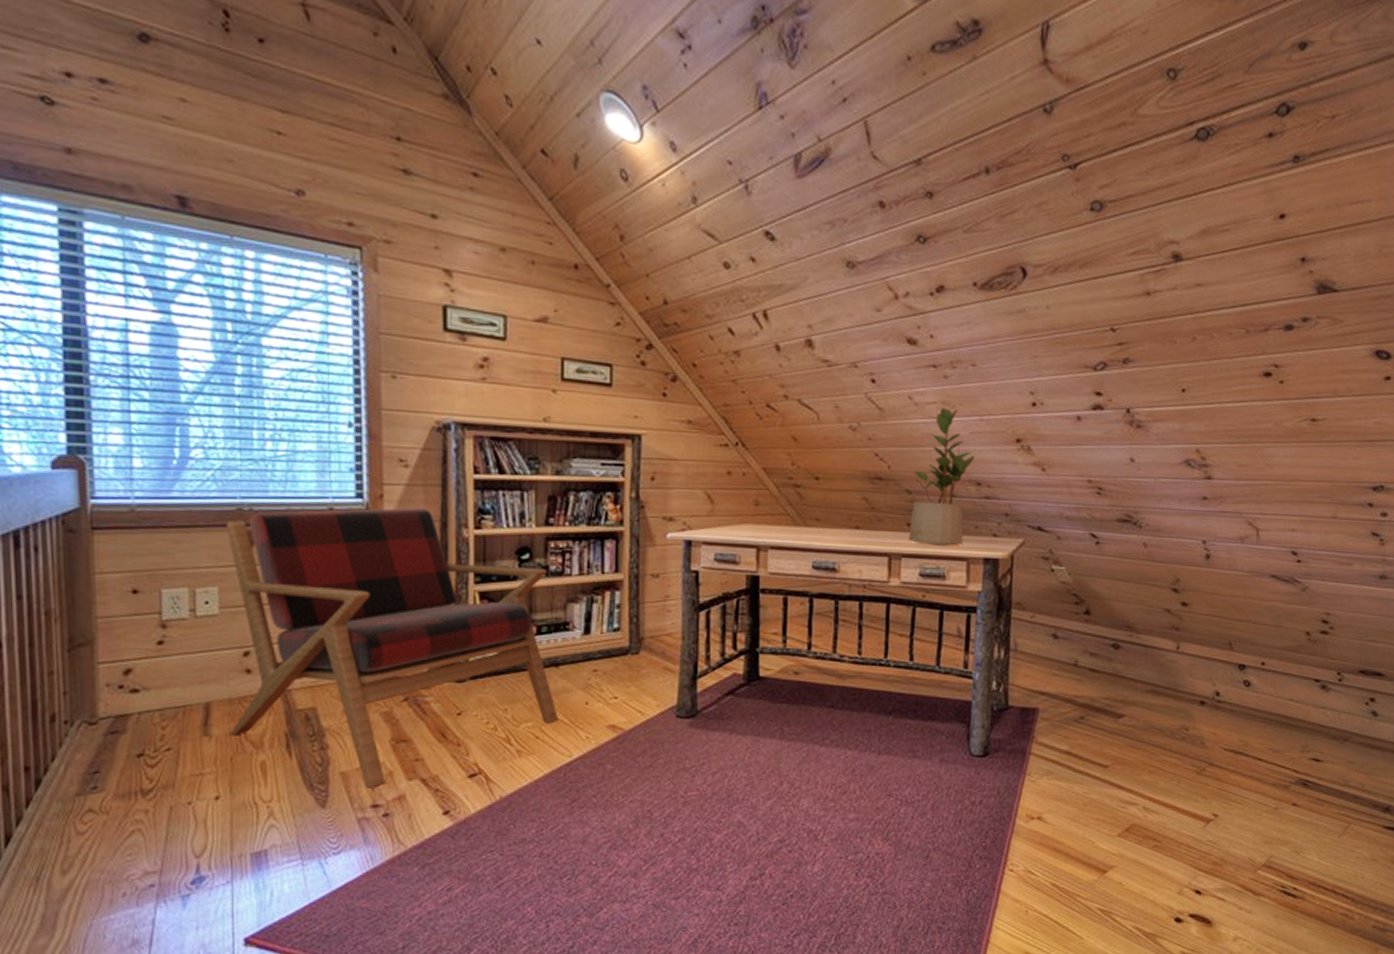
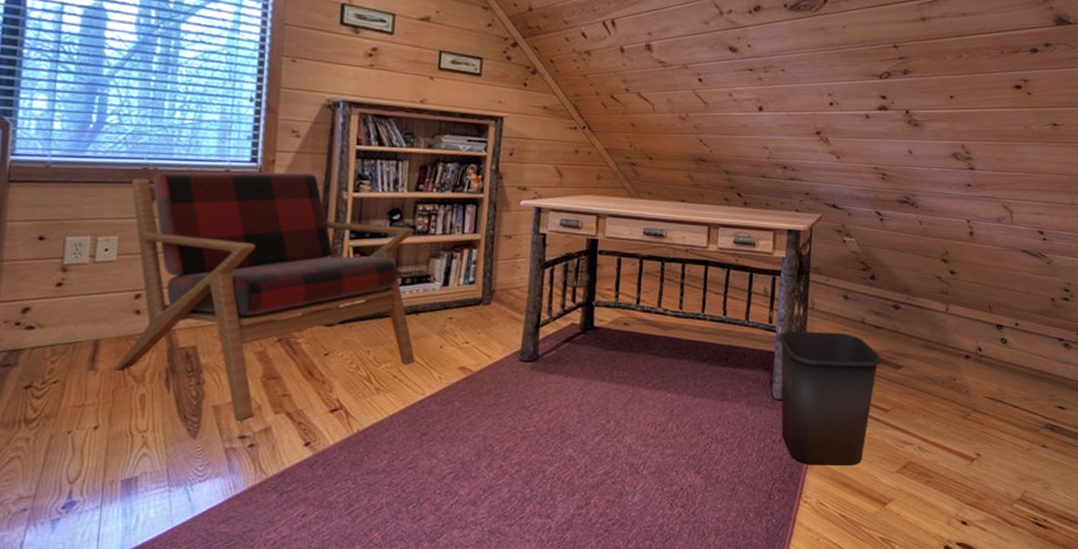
potted plant: present [909,408,974,546] -> none [725,104,781,219]
waste bin: none [975,677,1100,829] -> present [778,331,882,465]

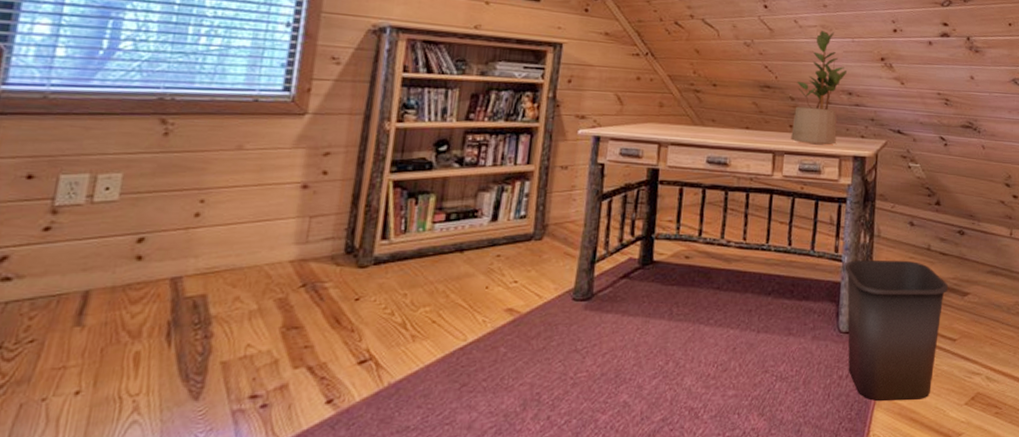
armchair: present [115,171,415,421] -> none [107,101,462,378]
potted plant: none [725,104,781,219] -> present [791,31,847,145]

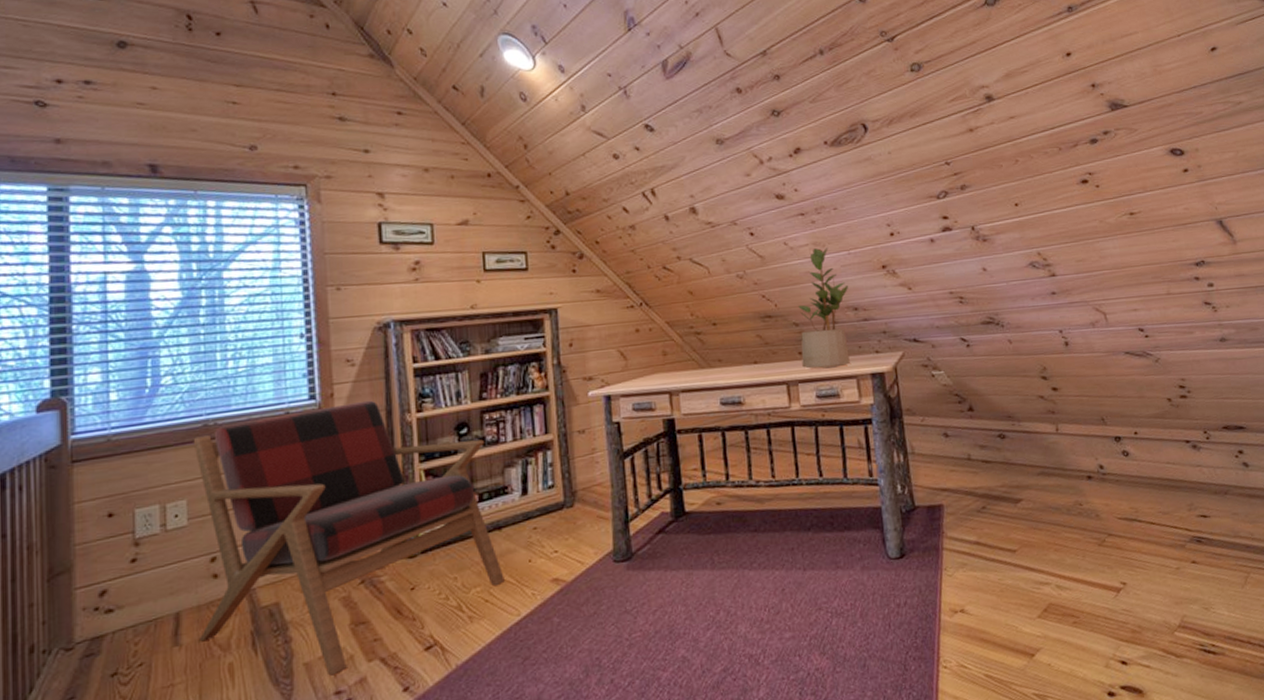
armchair: none [107,101,462,378] -> present [193,400,505,676]
waste bin: present [844,260,949,401] -> none [882,474,998,625]

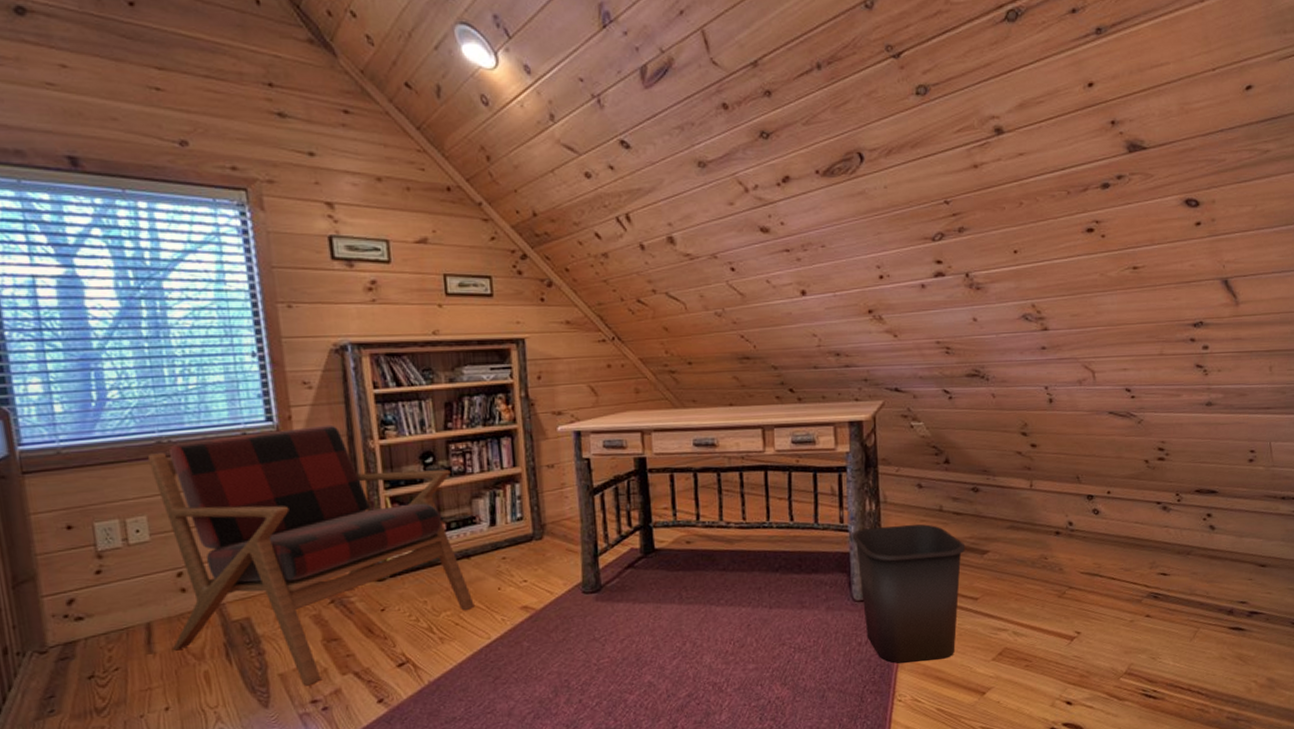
potted plant: present [798,247,850,369] -> none [778,288,831,415]
waste bin: none [882,474,998,625] -> present [852,524,966,663]

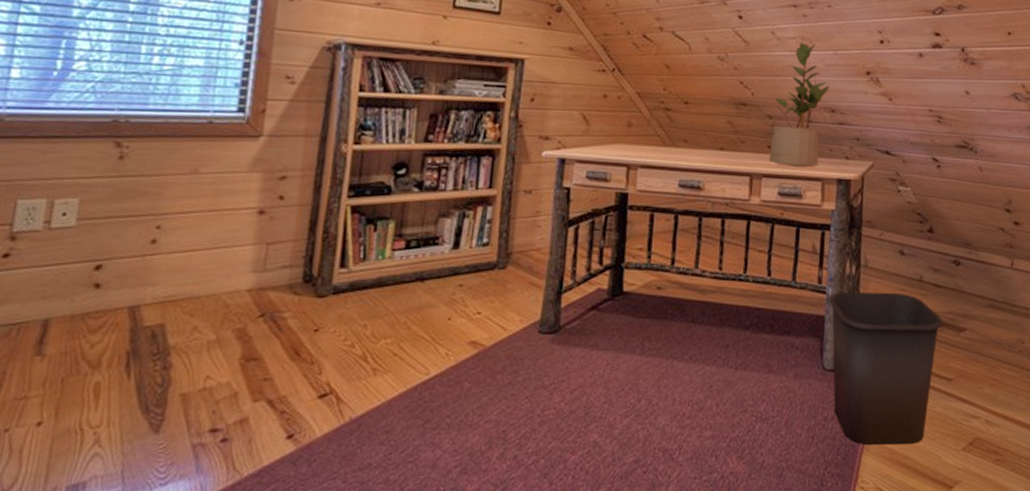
armchair: present [147,424,474,686] -> none [67,122,422,411]
potted plant: none [778,288,831,415] -> present [769,43,829,167]

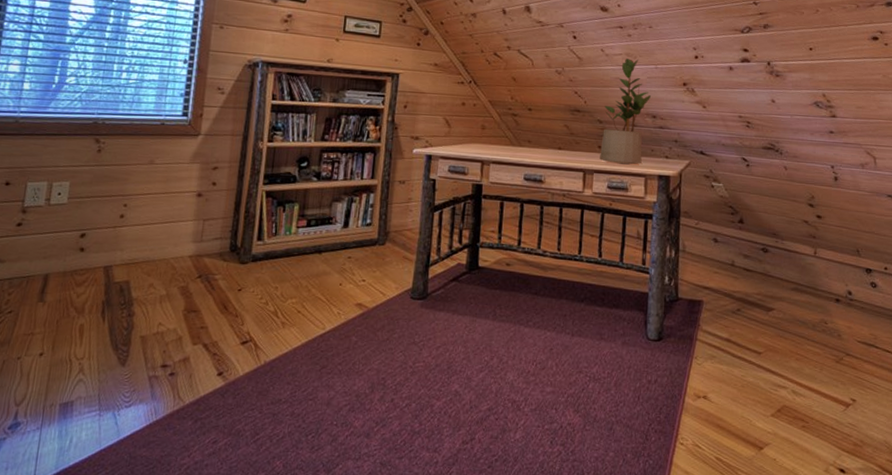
waste bin: present [829,292,943,444] -> none [651,273,753,408]

